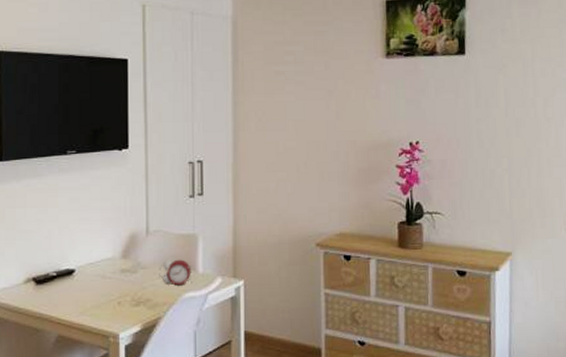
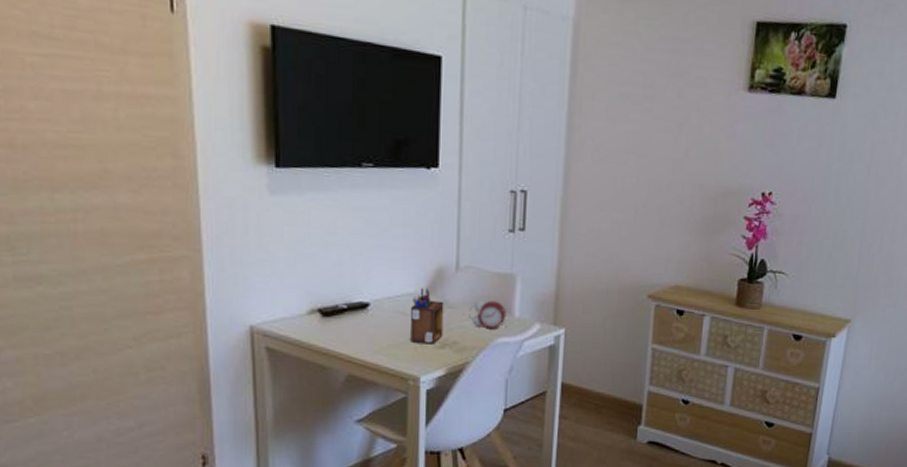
desk organizer: none [110,253,138,303] -> present [410,288,444,345]

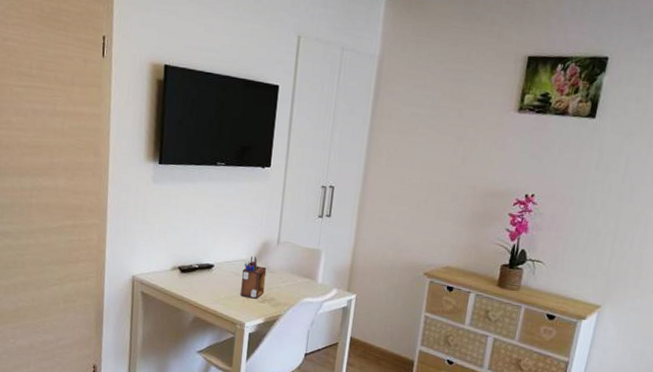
alarm clock: present [468,300,508,330] -> none [284,268,314,291]

